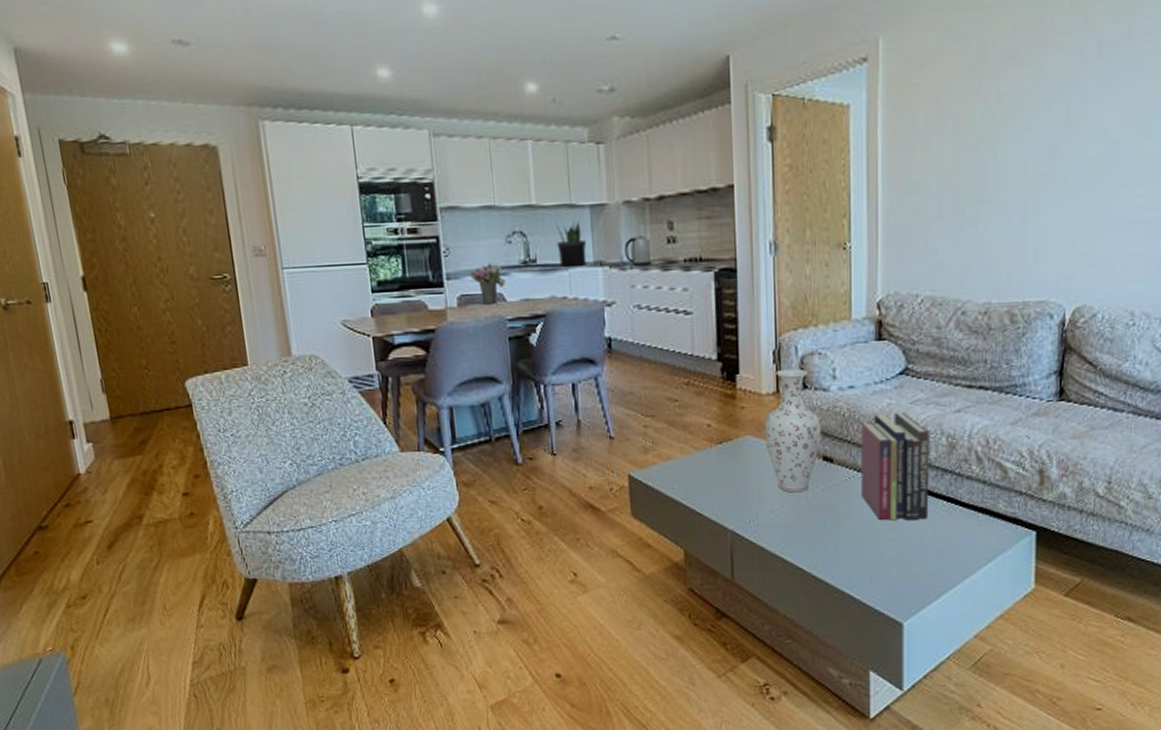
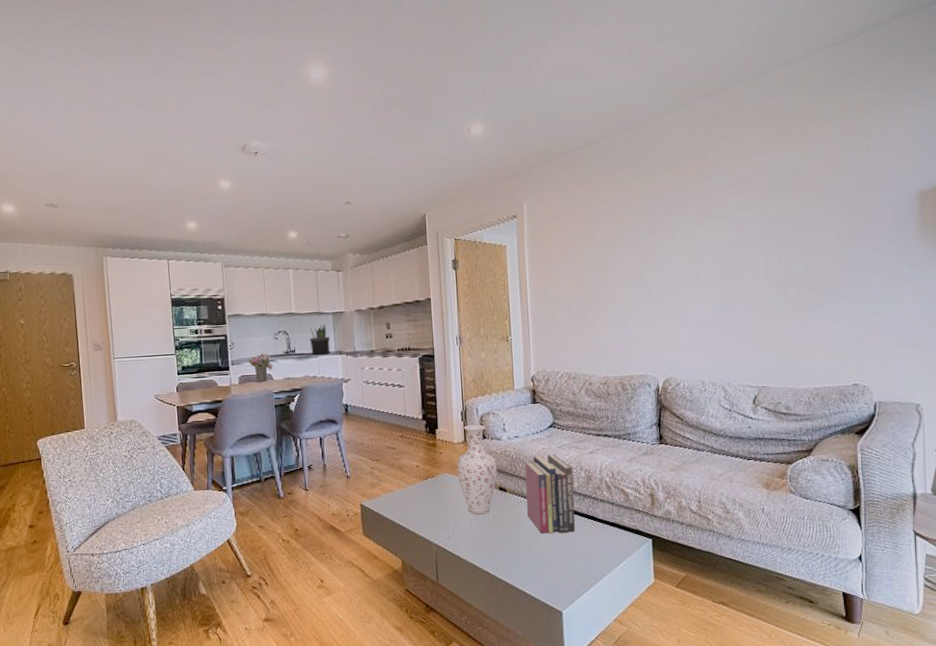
kettle: present [625,236,652,266] -> none [356,333,376,354]

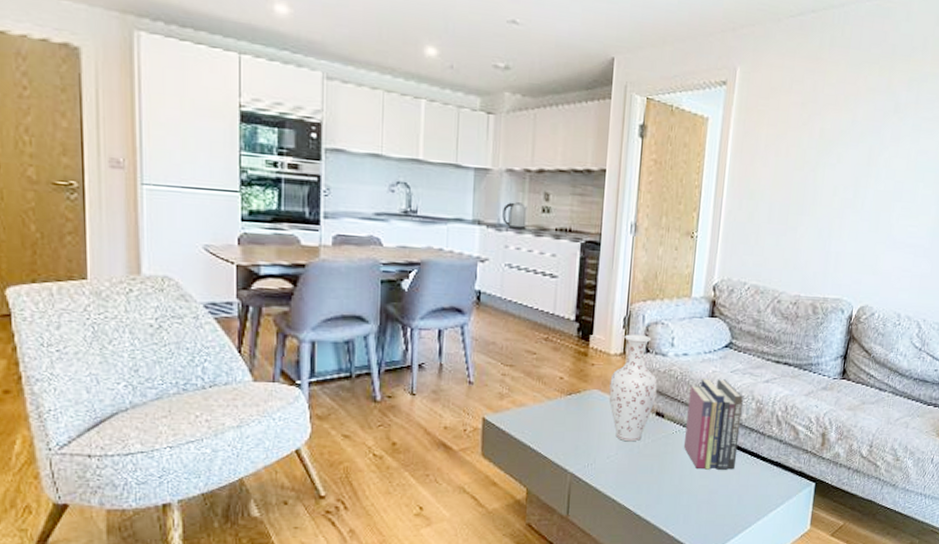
flower bouquet: present [248,353,274,382] -> none [348,207,385,247]
planter: present [308,324,331,356] -> none [439,179,468,223]
kettle: none [356,333,376,354] -> present [502,202,527,230]

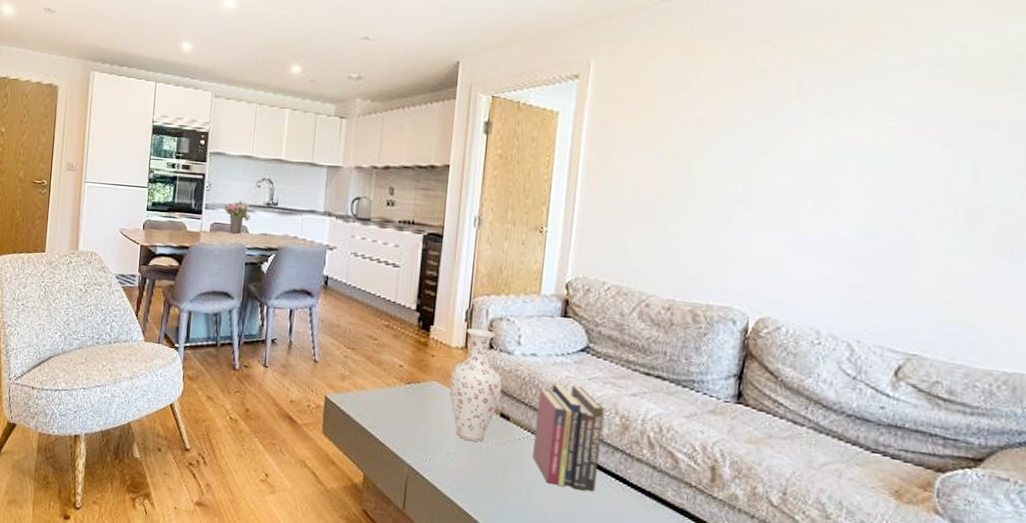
flower bouquet: none [348,207,385,247] -> present [223,200,252,234]

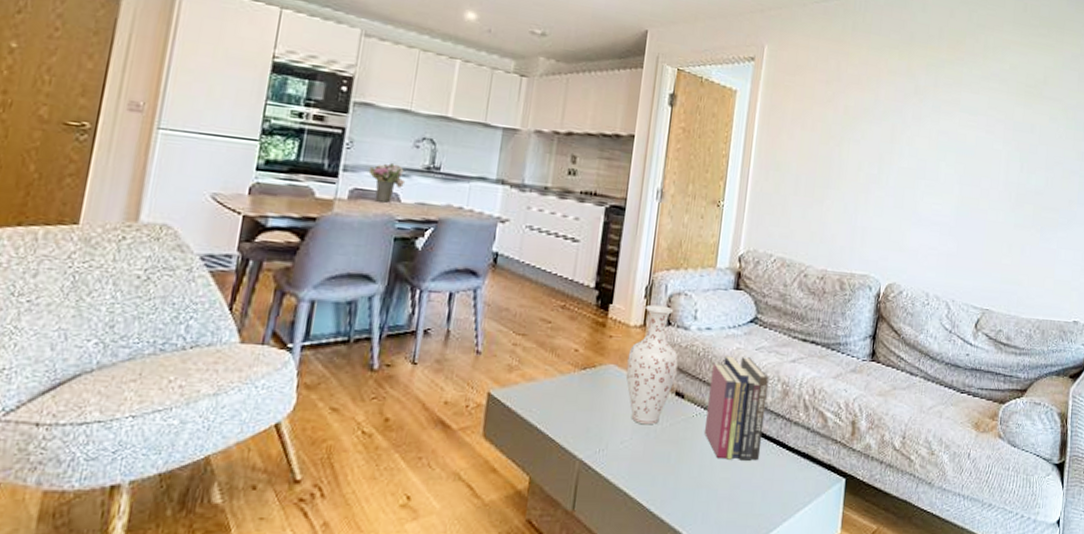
kettle: present [350,196,373,221] -> none [527,163,553,191]

